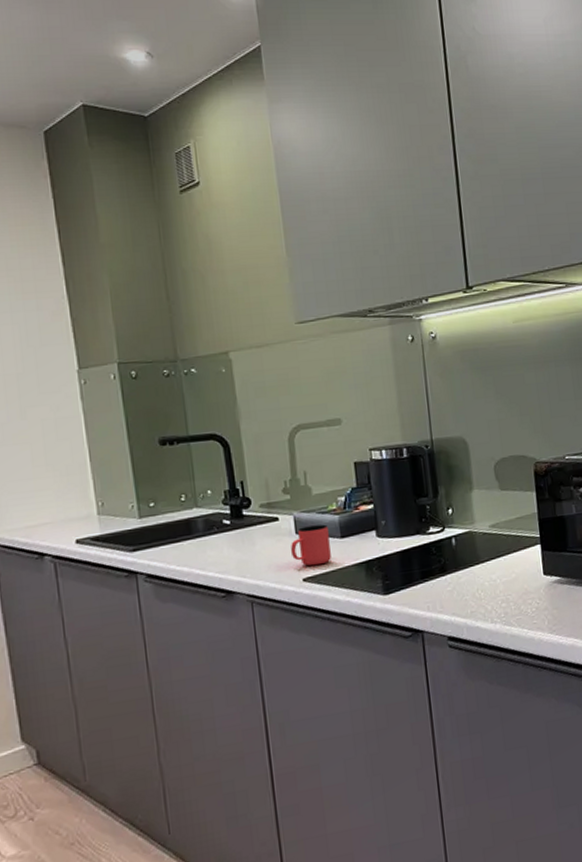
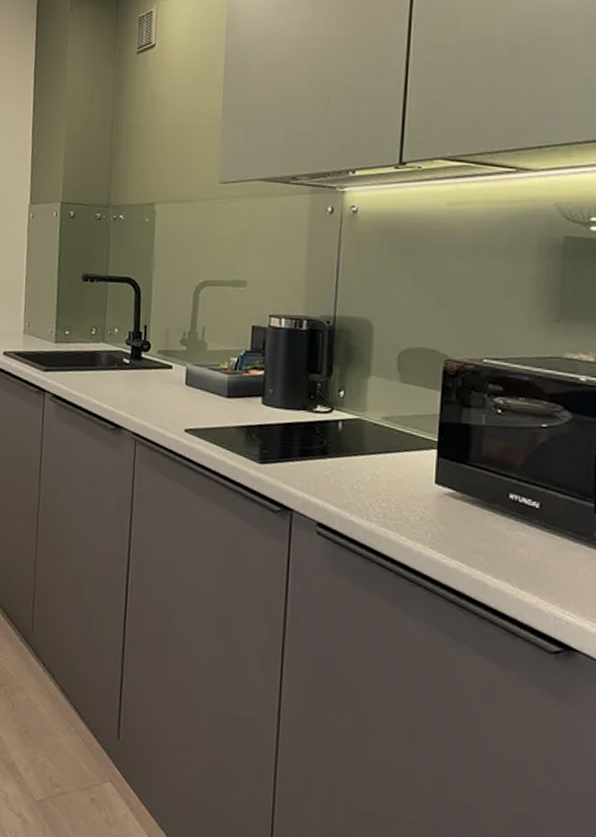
cup: present [291,524,331,566] -> none [178,379,216,420]

